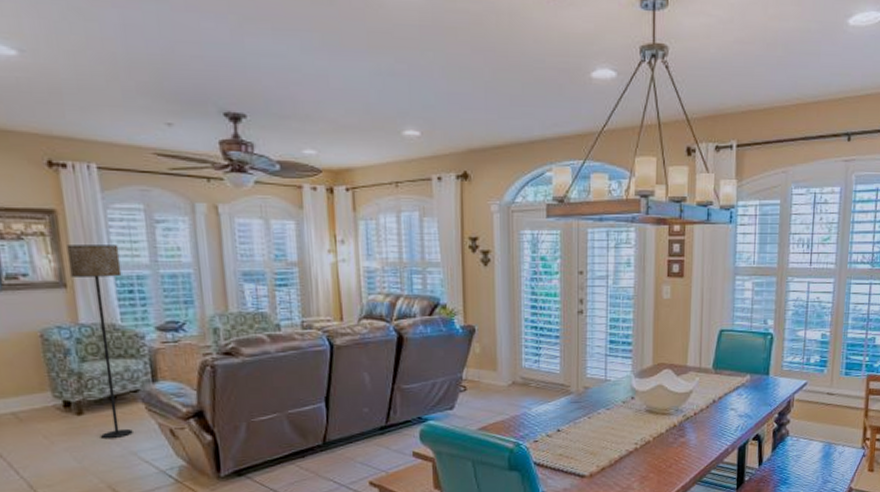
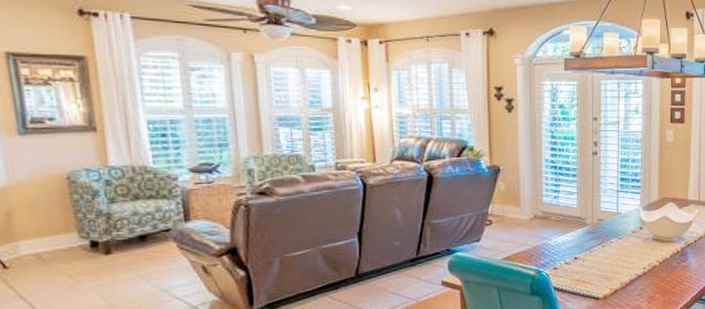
floor lamp: present [66,245,133,440] -> none [97,90,164,278]

